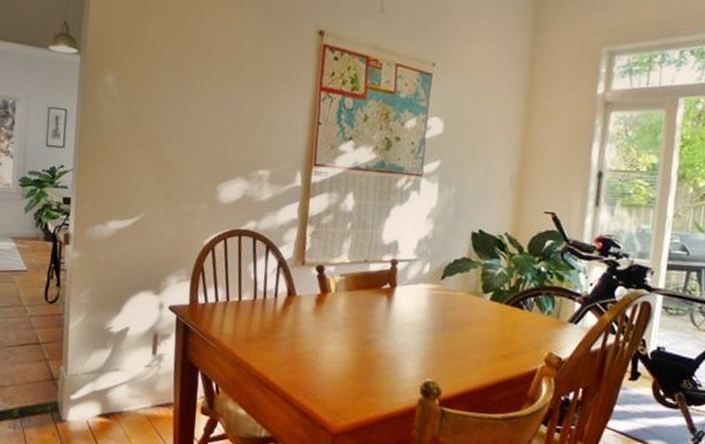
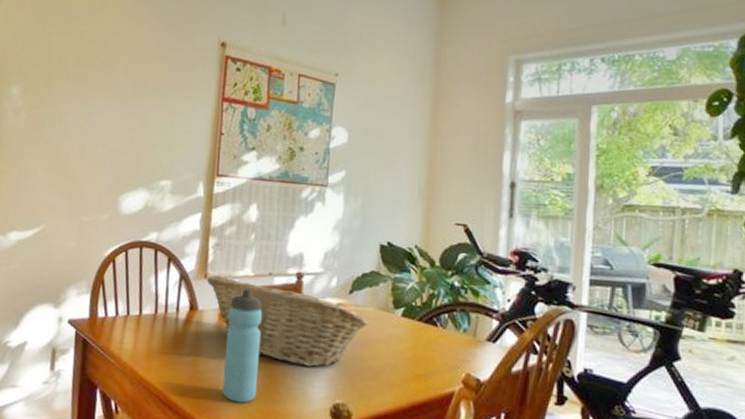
fruit basket: none [304,263,459,348] -> present [206,275,369,367]
water bottle: none [318,275,358,383] -> present [222,289,262,403]

